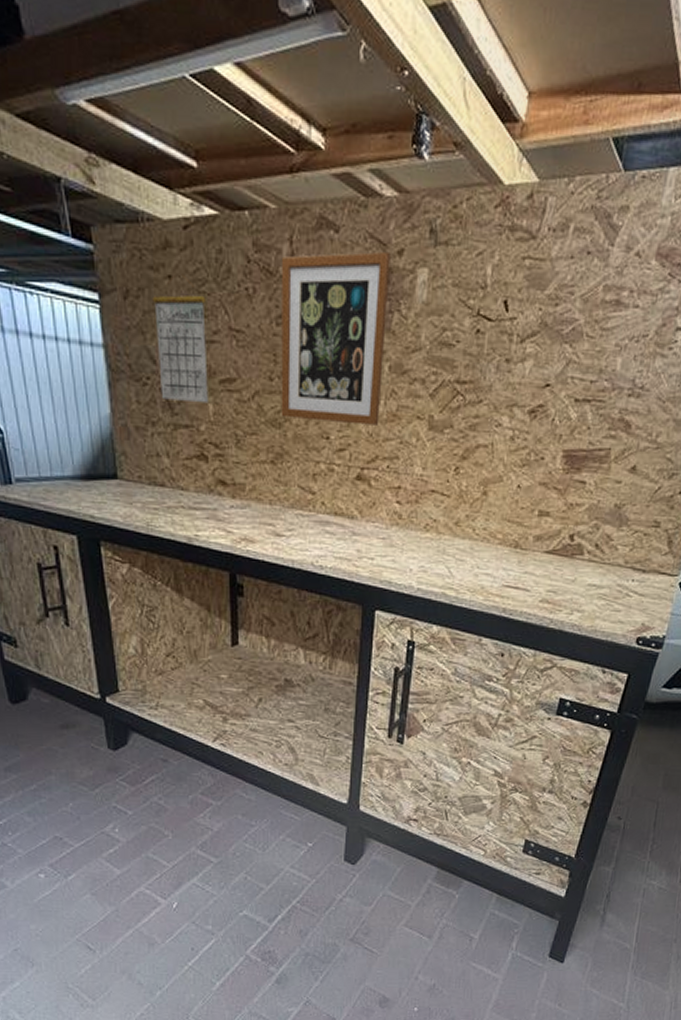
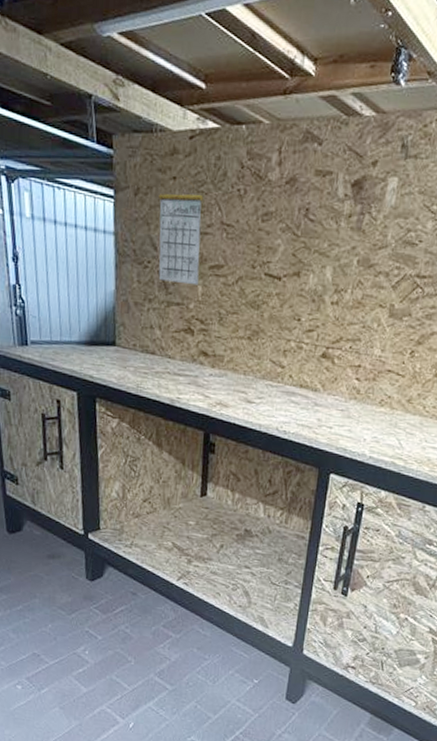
wall art: present [281,251,390,425] -> none [259,162,366,311]

